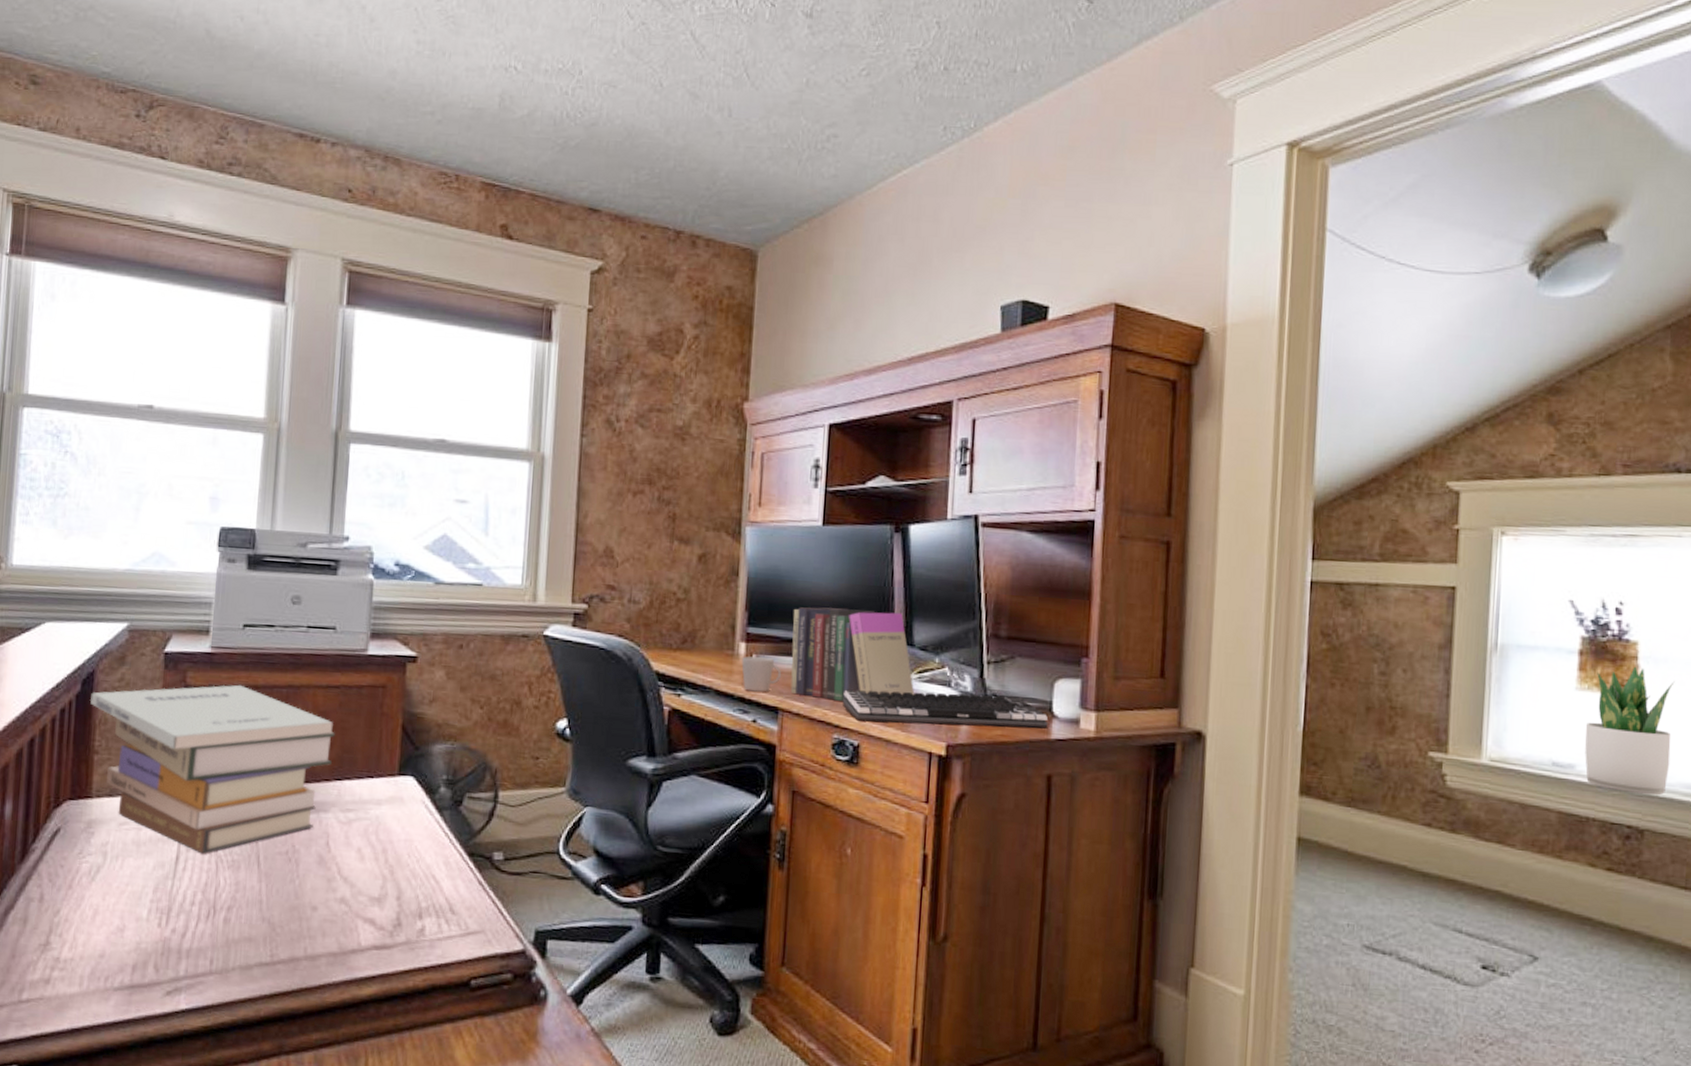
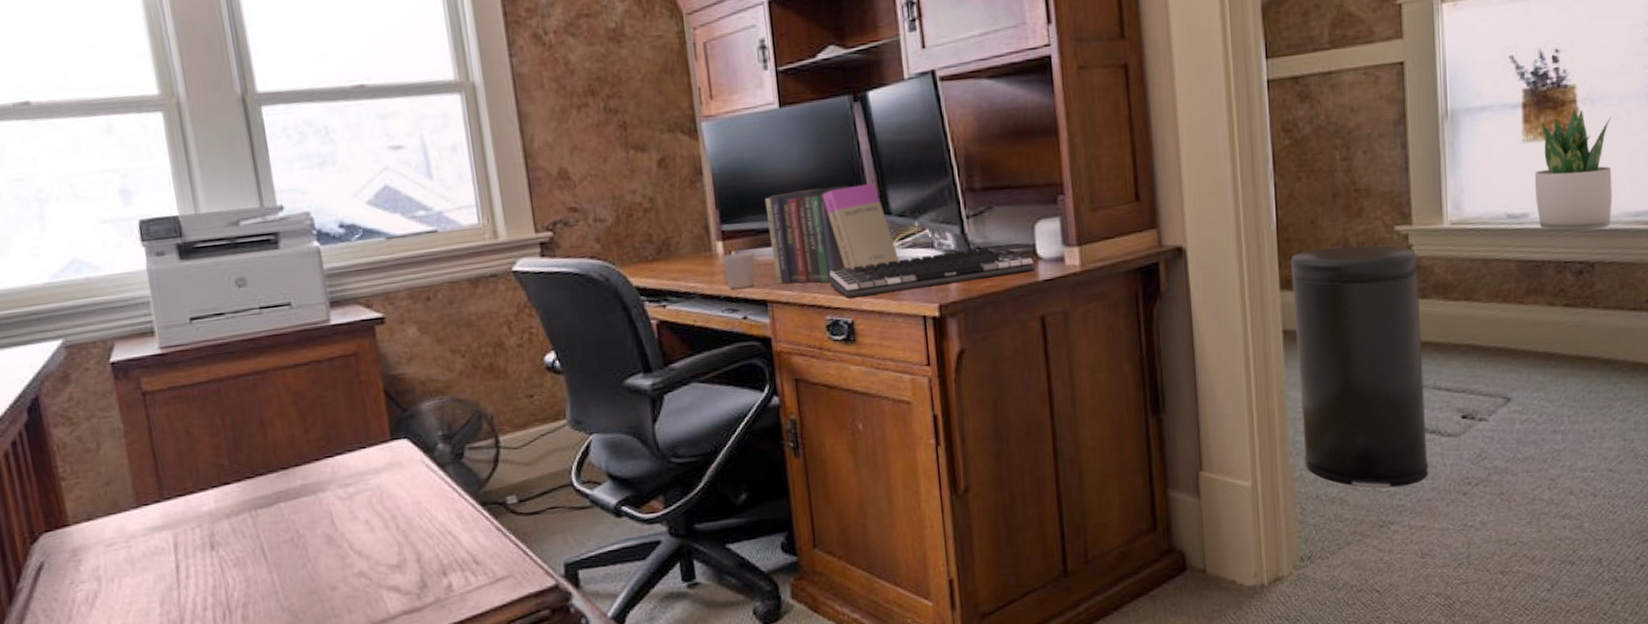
books: present [90,684,336,854] -> none [41,380,318,558]
pedal bin: none [1304,759,1450,1030] -> present [1290,246,1429,489]

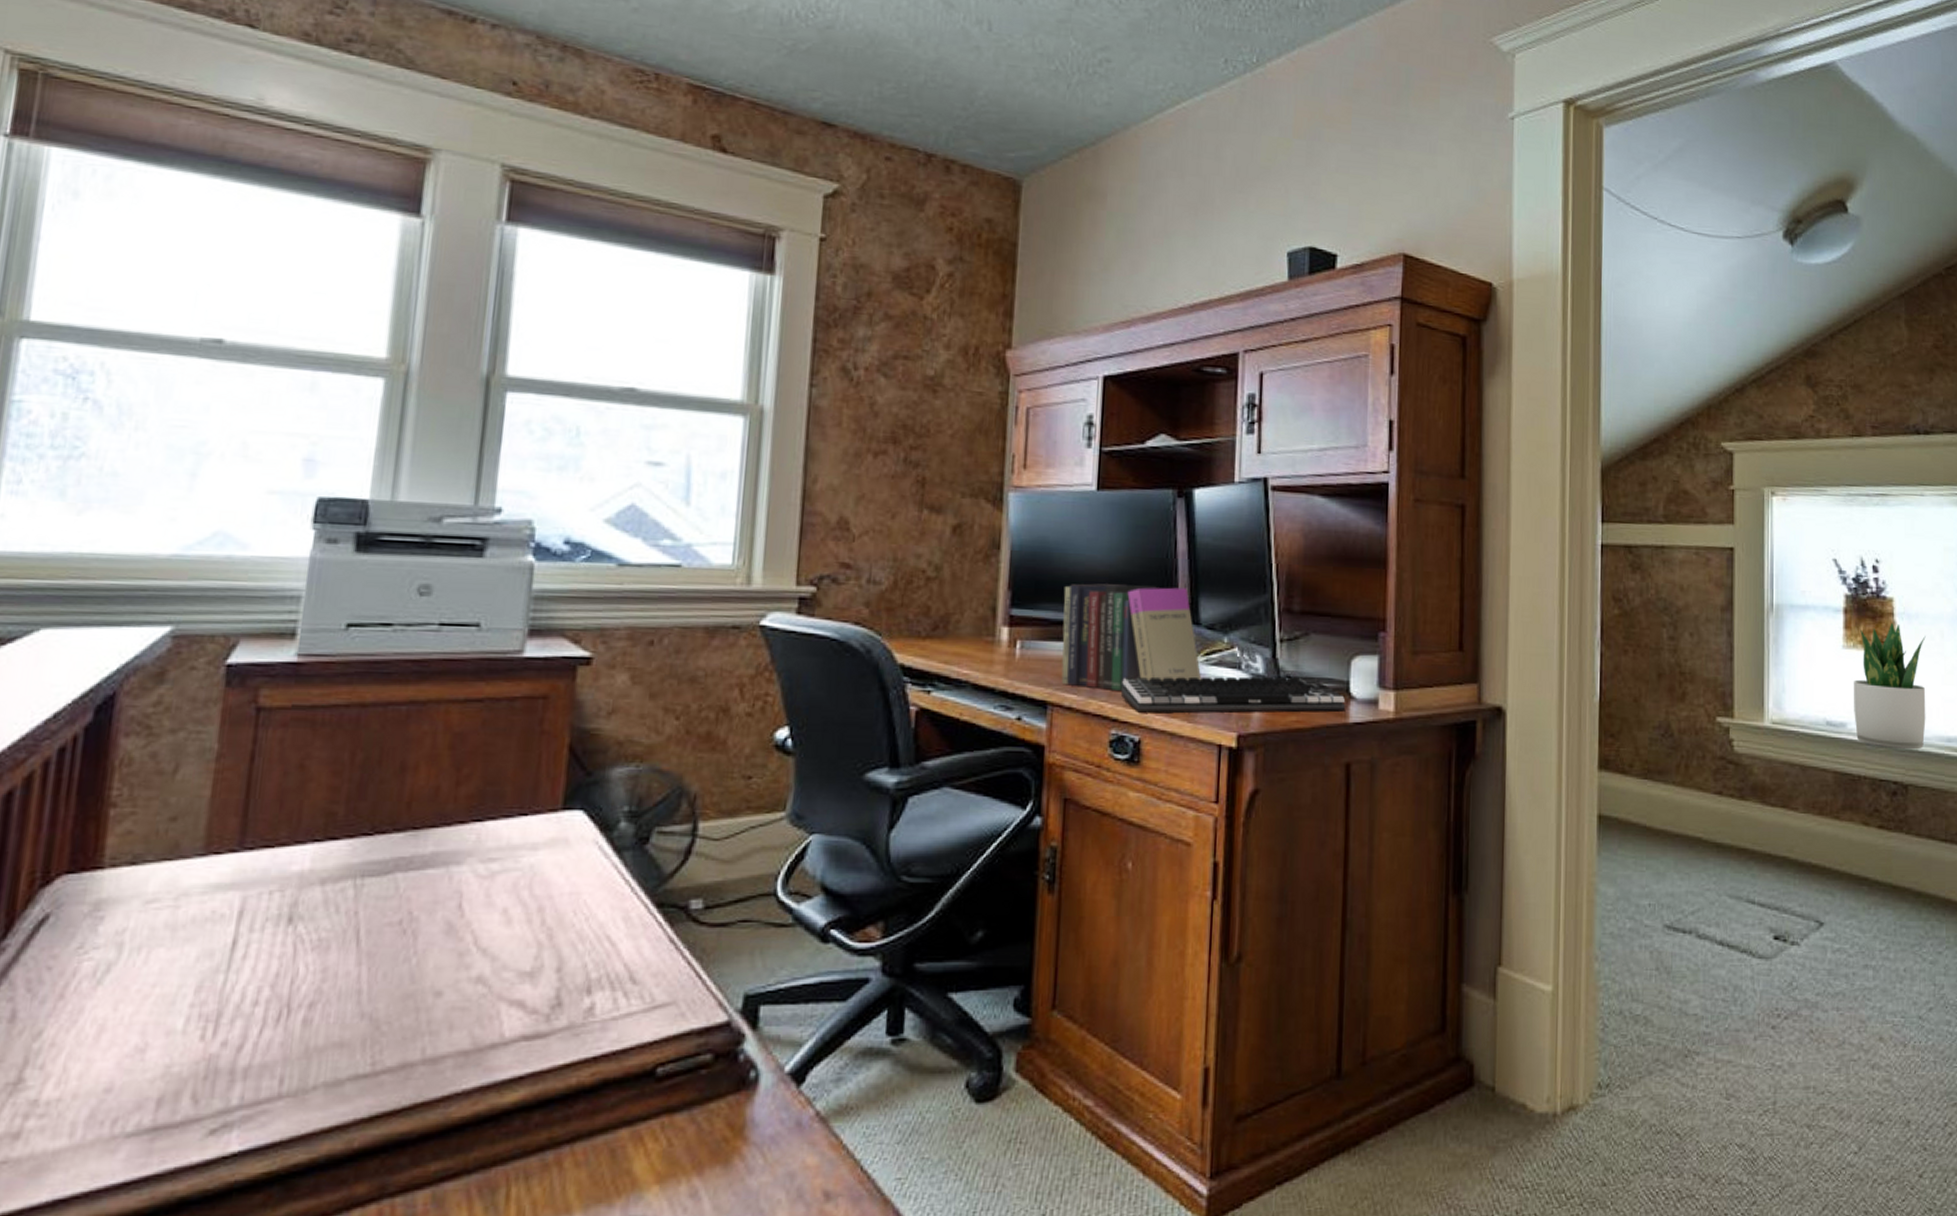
cup: present [721,252,765,290] -> none [1004,643,1051,684]
pedal bin: present [1290,246,1429,489] -> none [1610,730,1739,1011]

